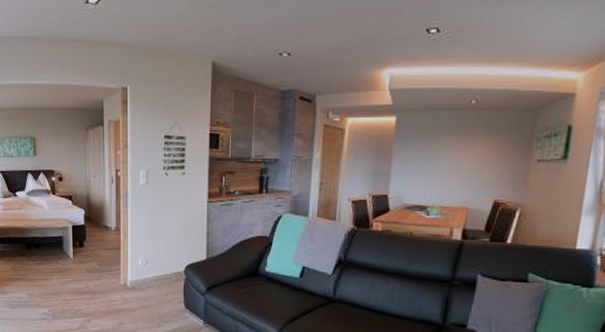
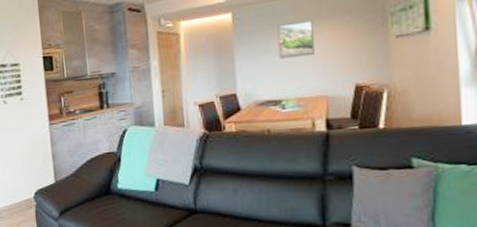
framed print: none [432,134,468,168] -> present [277,20,315,59]

